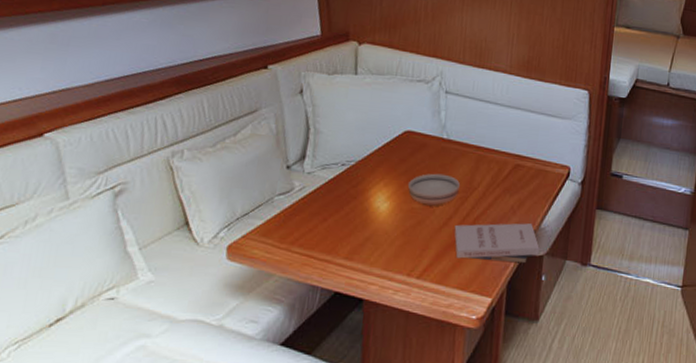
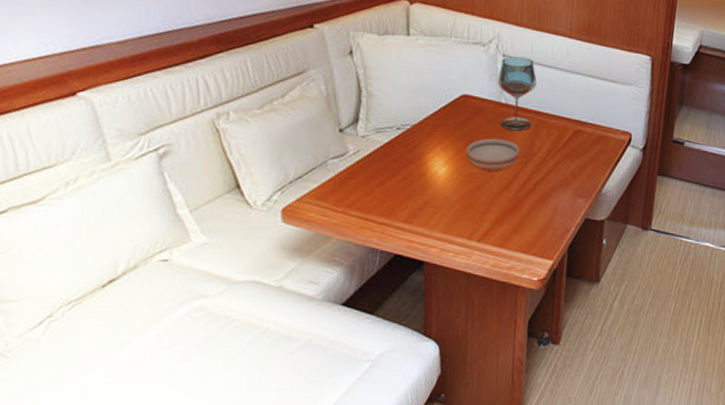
wine glass: none [439,92,479,166] -> present [497,56,538,131]
books: present [454,223,540,262] -> none [514,188,601,227]

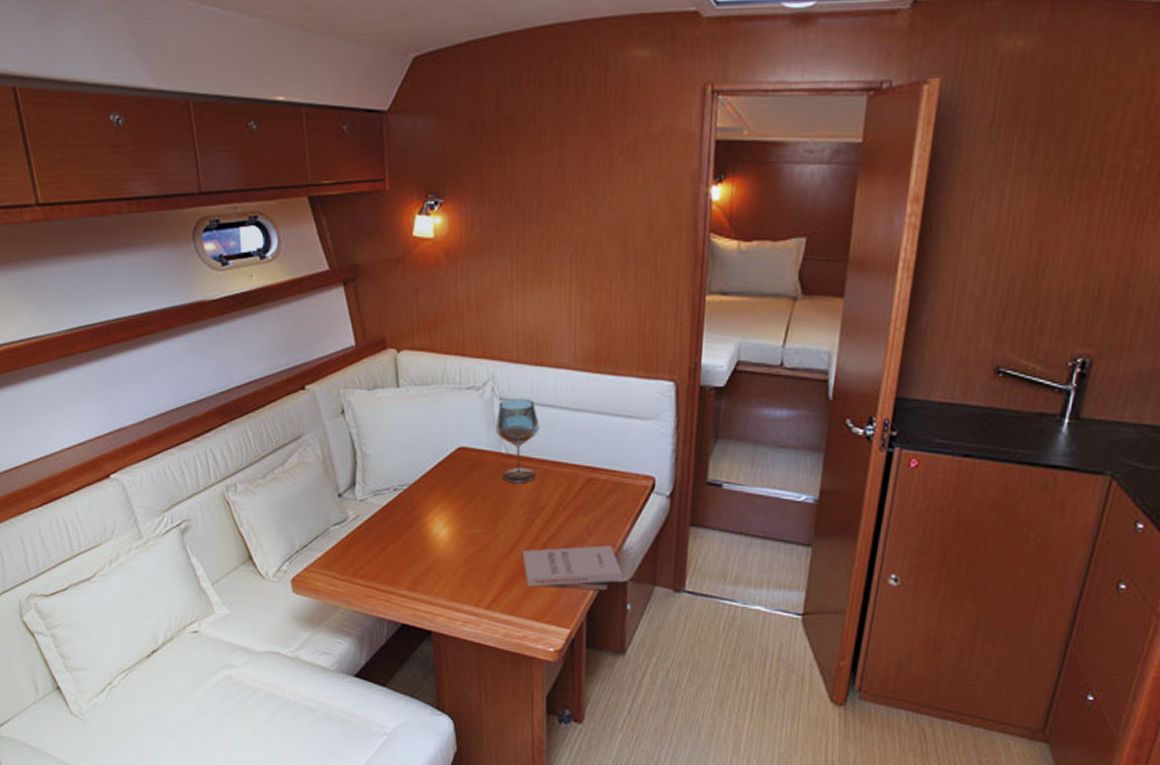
bowl: present [465,138,519,171] -> none [466,493,524,530]
books: none [514,188,601,227] -> present [522,545,622,590]

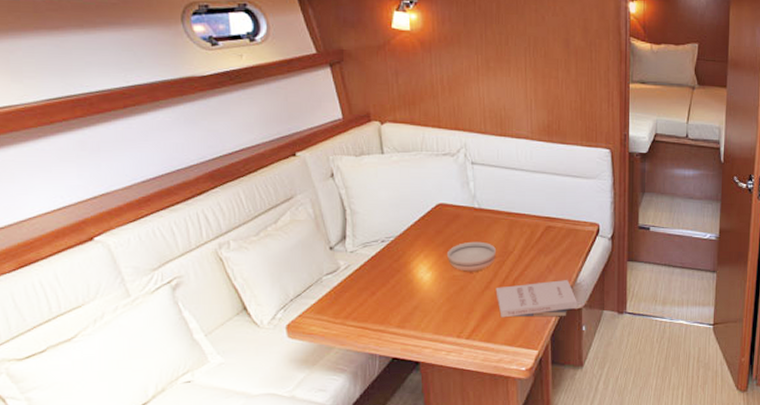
bowl: none [466,493,524,530] -> present [446,241,496,272]
wine glass: present [495,398,540,484] -> none [469,162,506,232]

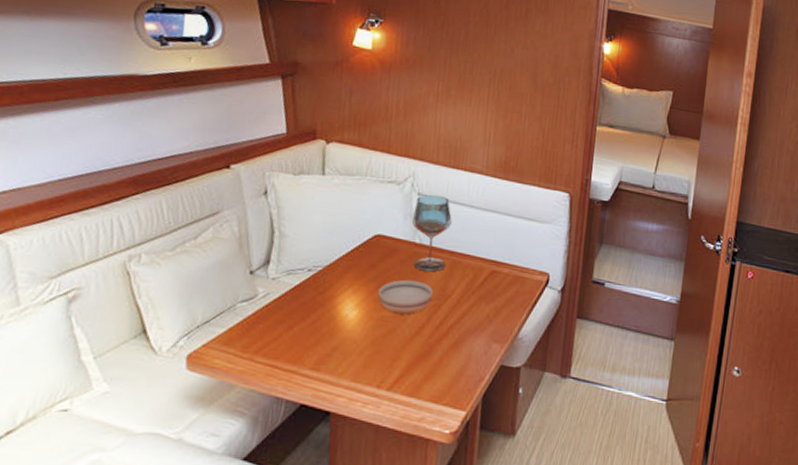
wine glass: none [469,162,506,232] -> present [411,194,453,272]
books: present [496,280,577,318] -> none [426,332,517,374]

